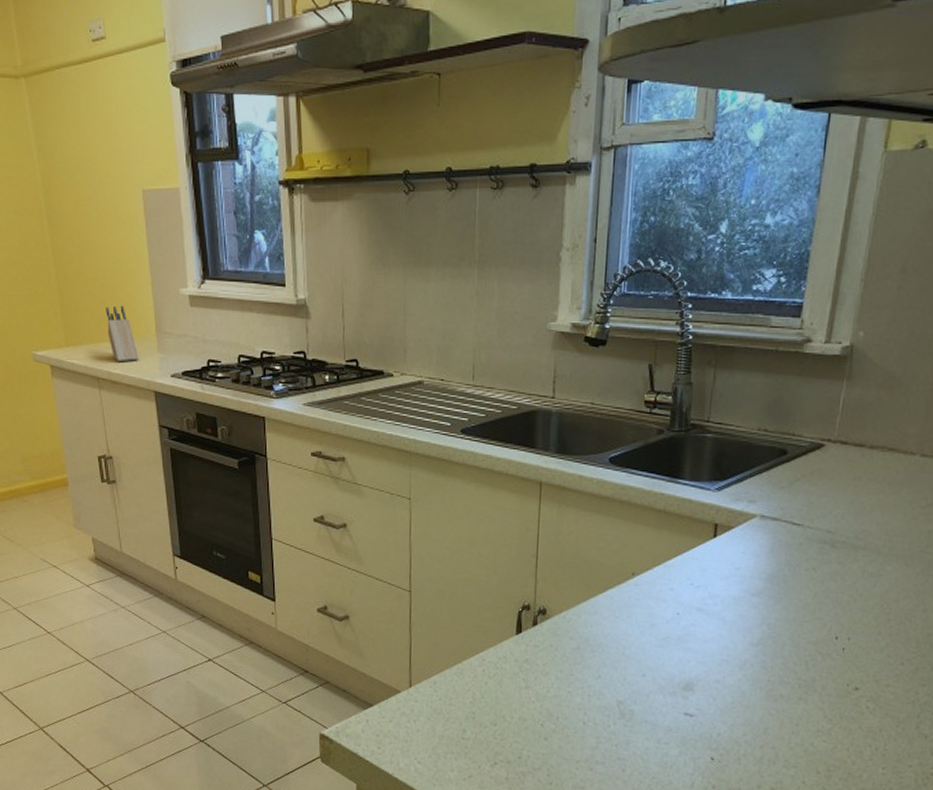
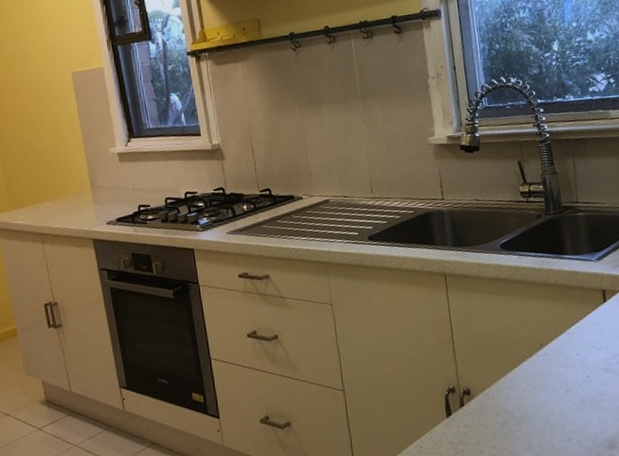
knife block: present [106,305,139,362] -> none [45,168,77,218]

